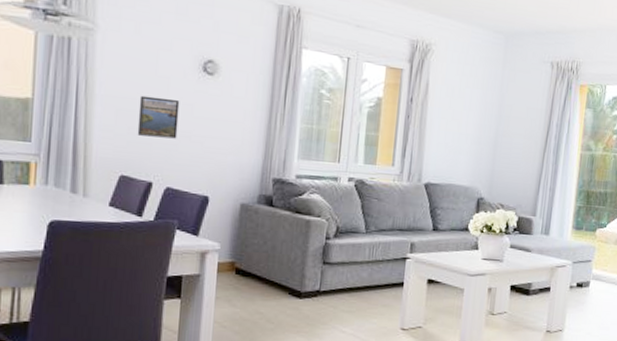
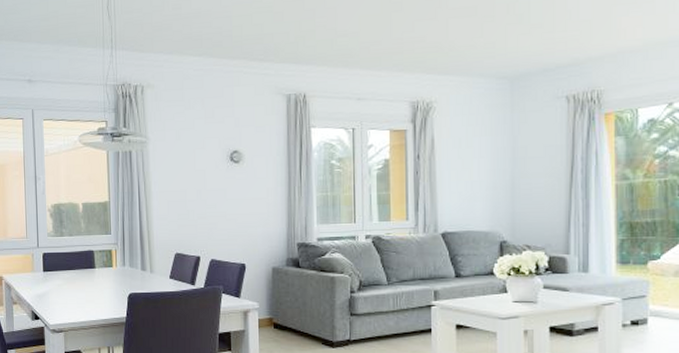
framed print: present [137,95,180,139] -> none [184,187,216,220]

